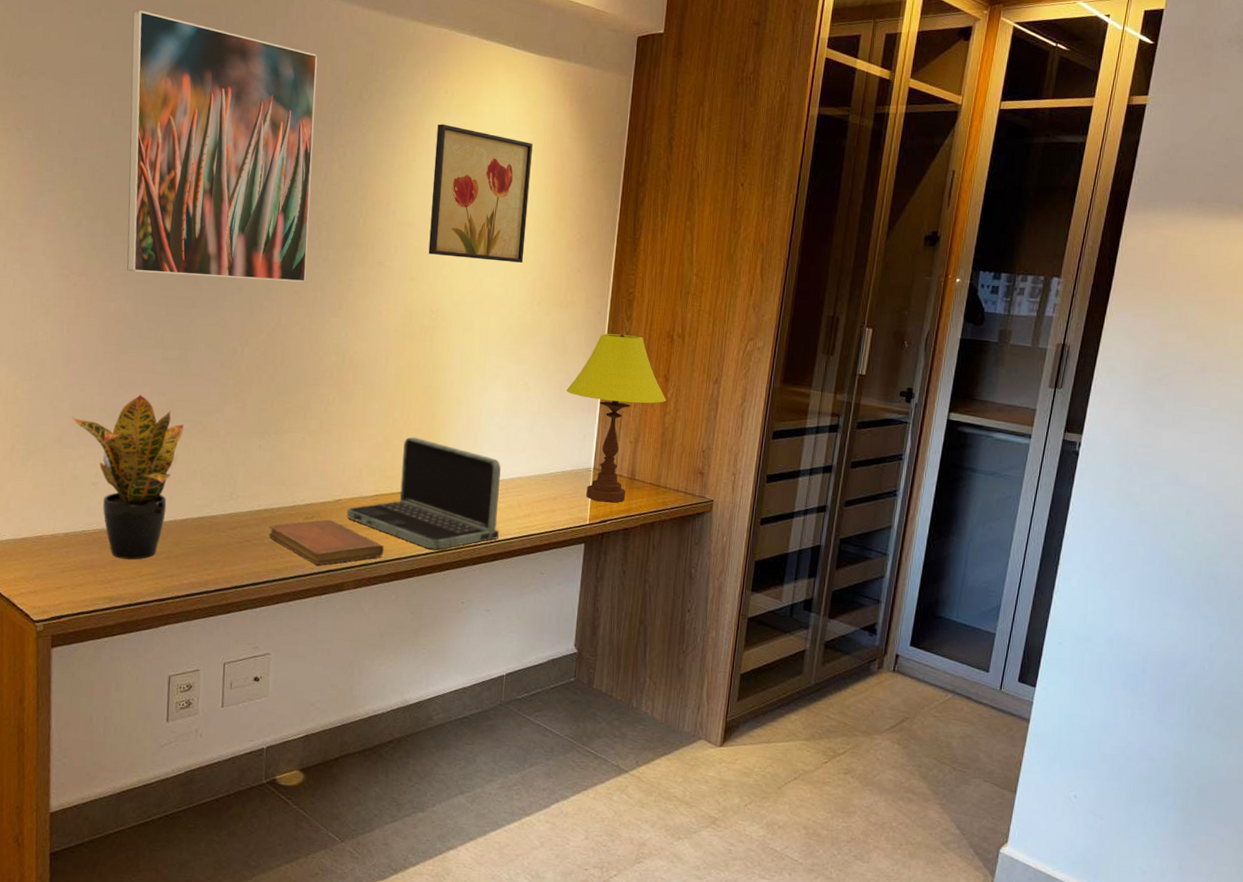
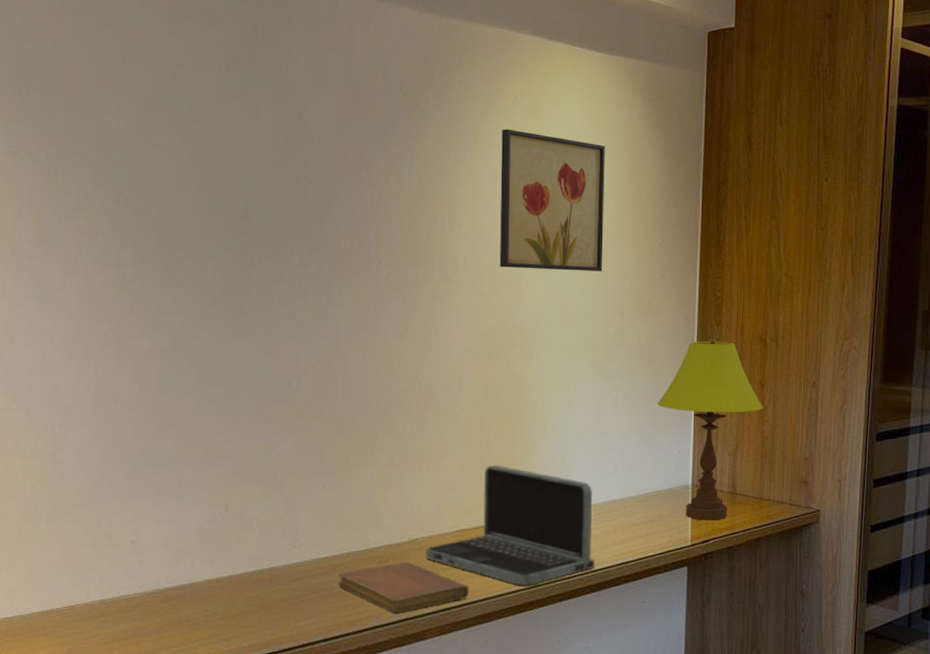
potted plant: present [71,394,184,560] -> none [103,438,235,624]
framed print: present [127,10,318,283] -> none [156,18,367,305]

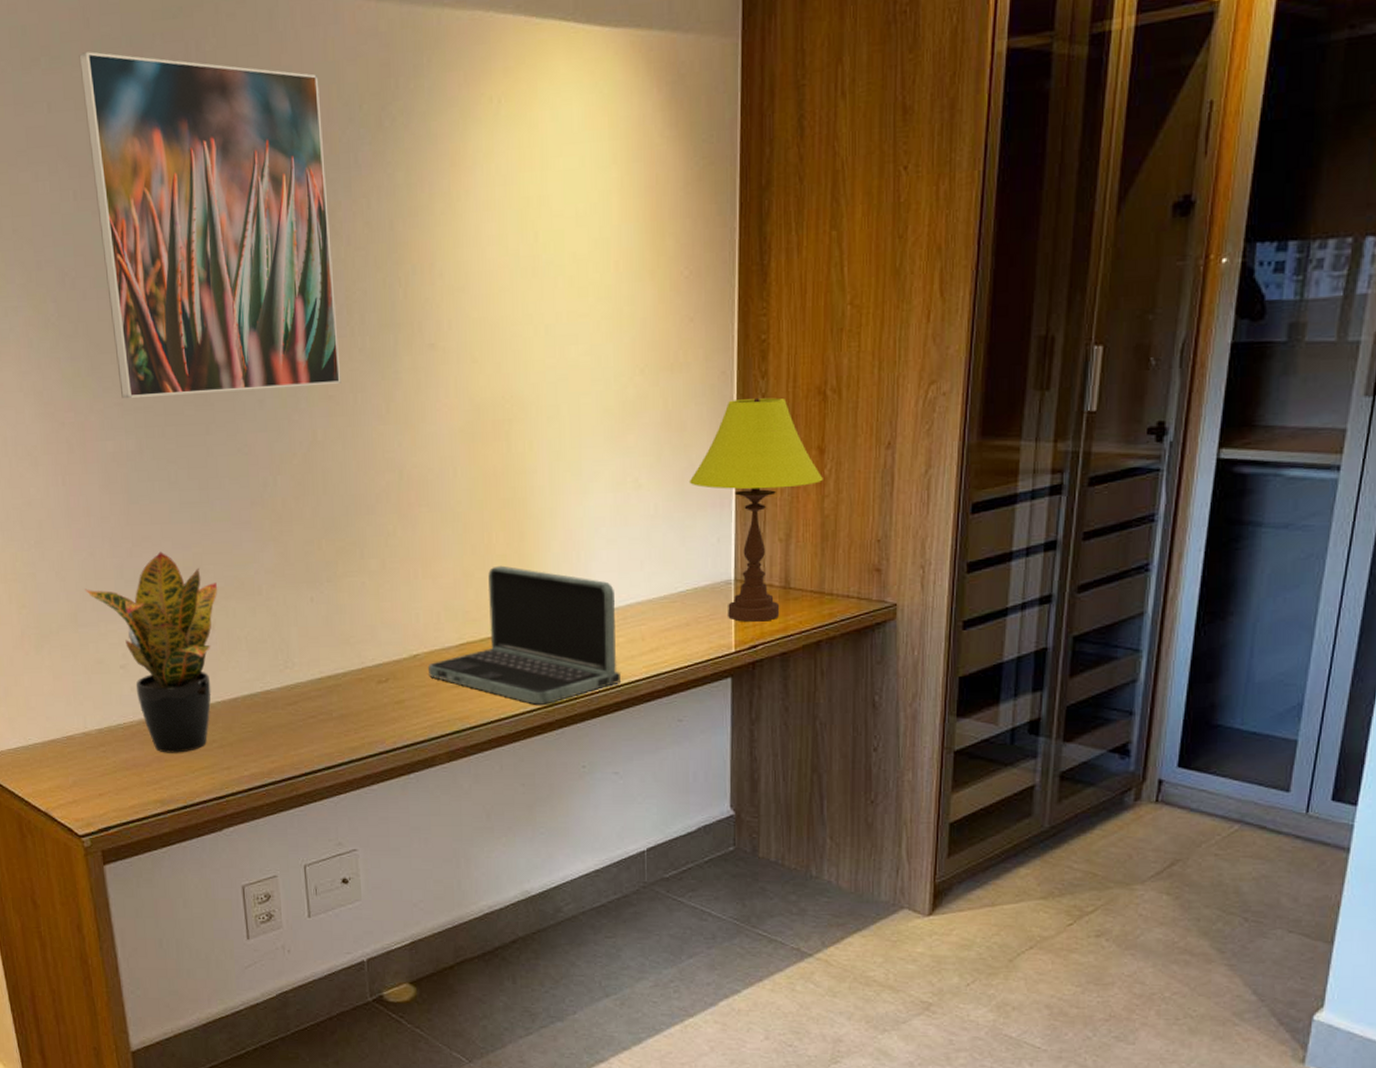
potted plant: none [103,438,235,624] -> present [84,551,218,753]
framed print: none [156,18,367,305] -> present [79,51,341,399]
notebook: present [338,562,469,614] -> none [336,680,480,738]
wall art: present [499,129,605,271] -> none [484,144,617,325]

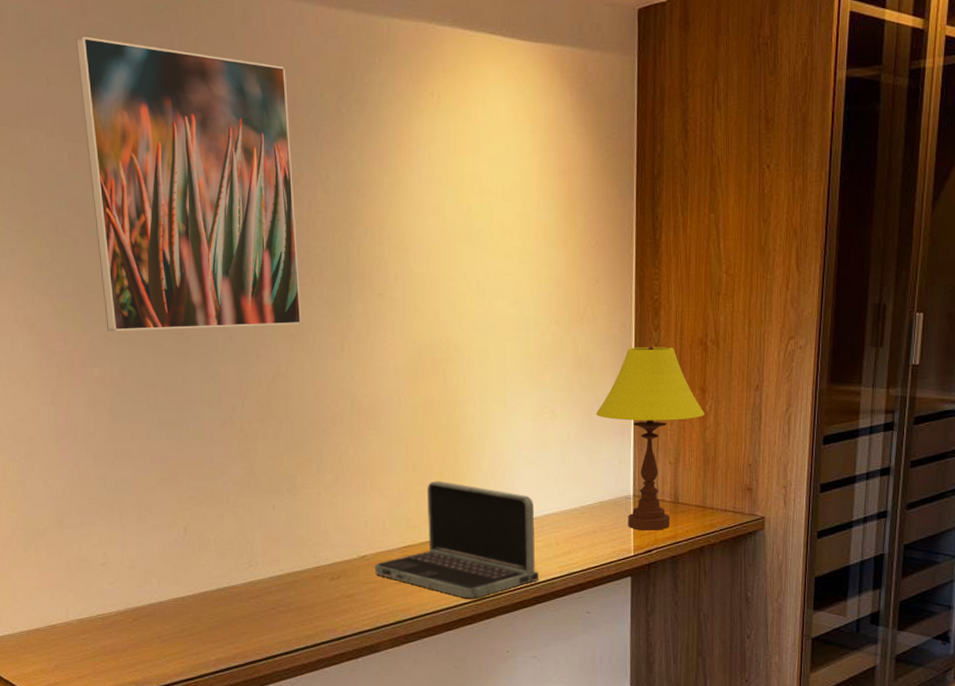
potted plant: present [84,551,218,753] -> none [69,464,191,640]

